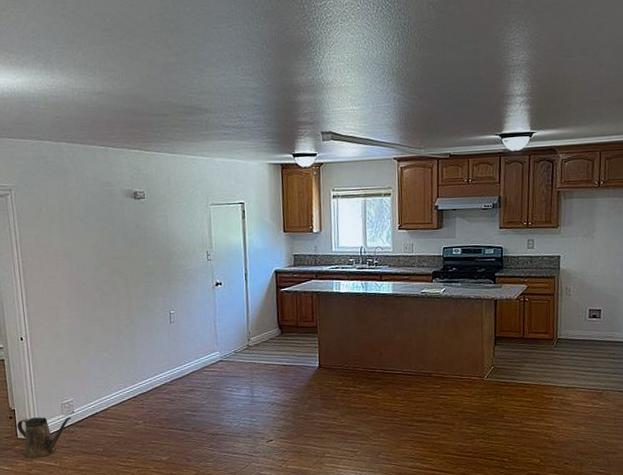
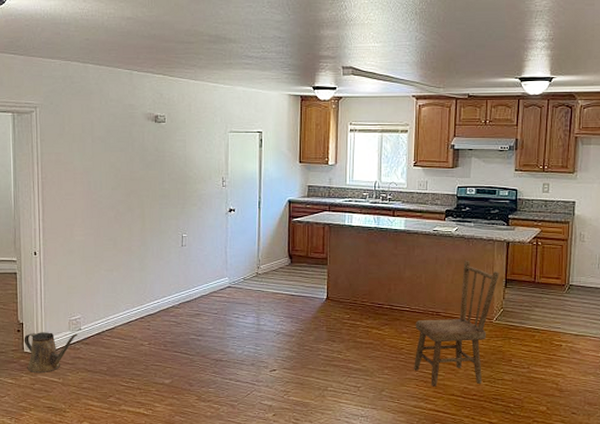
dining chair: none [408,320,489,447] -> present [414,260,499,387]

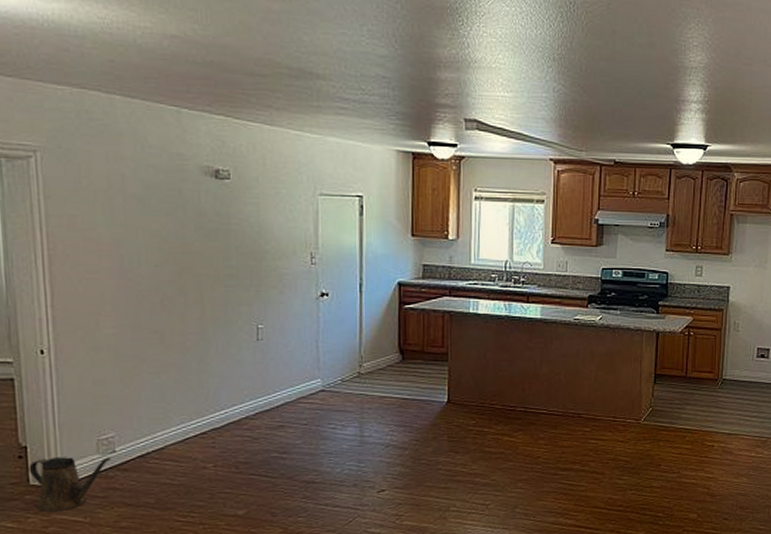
dining chair: present [414,260,499,387] -> none [552,353,648,500]

